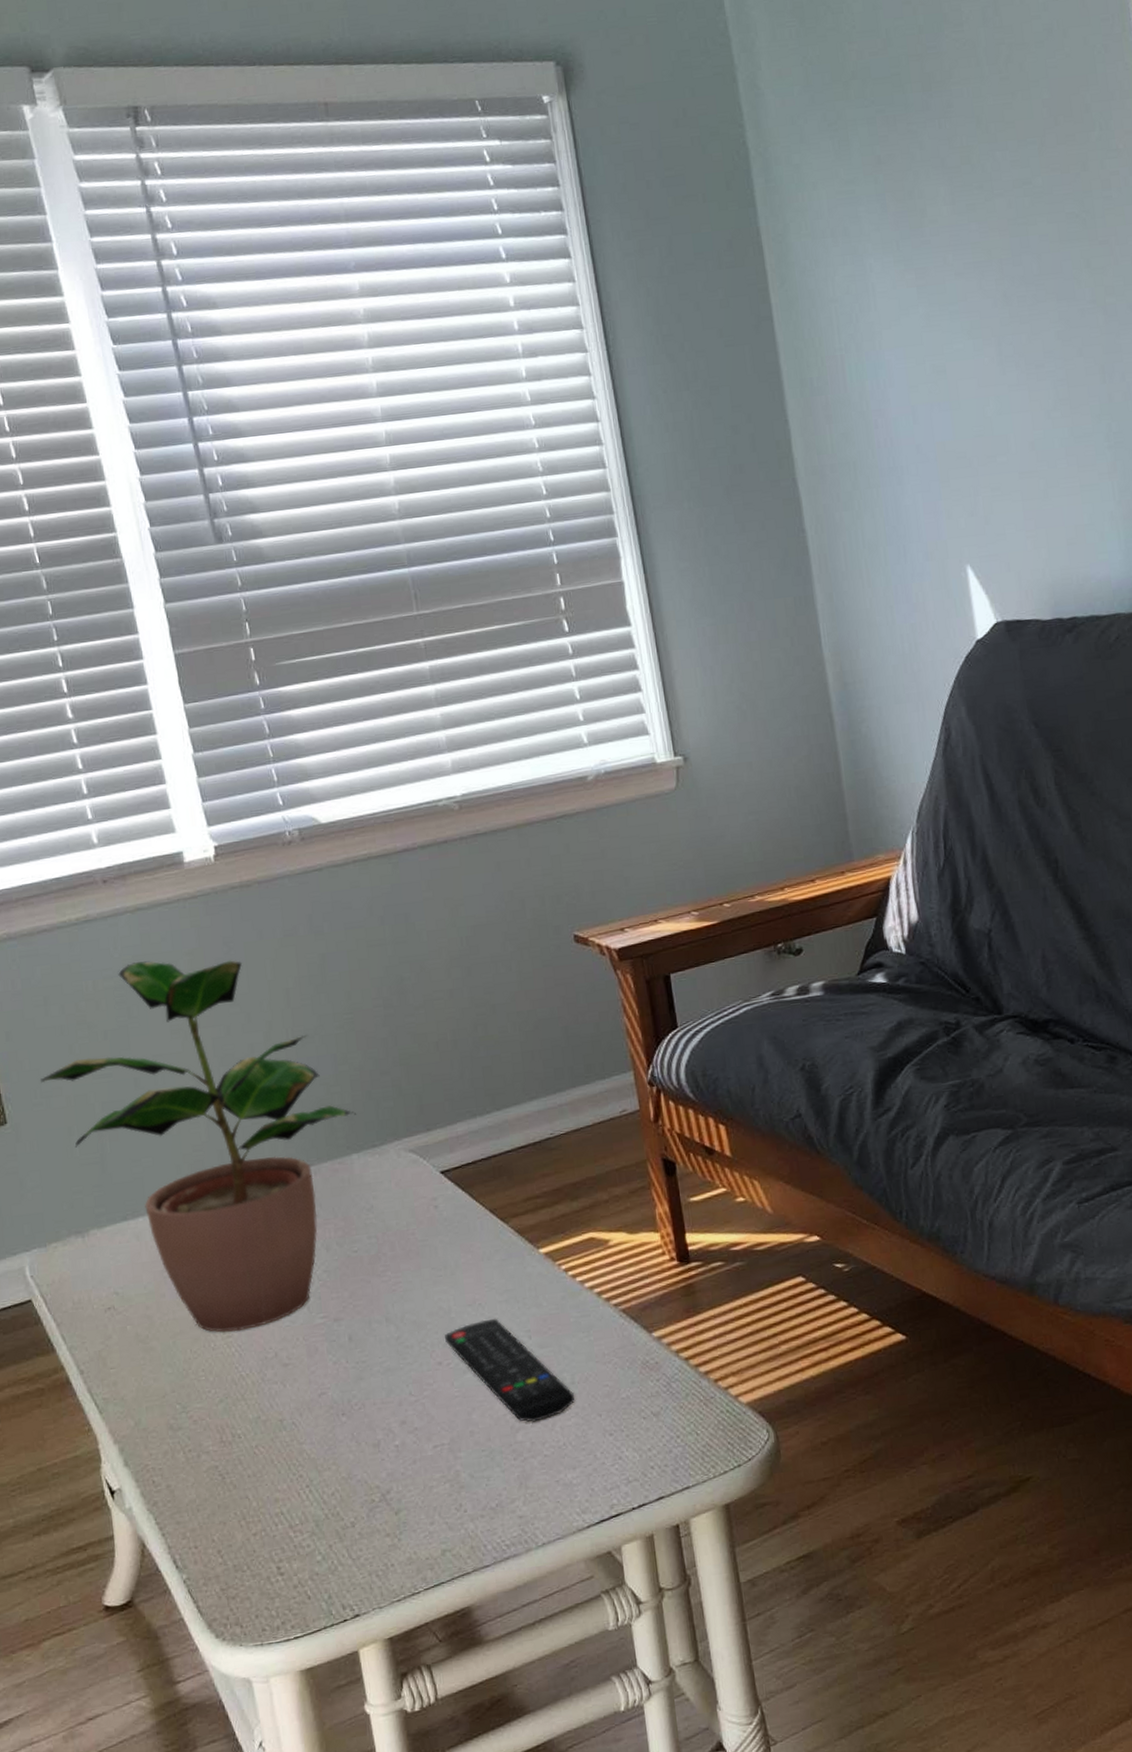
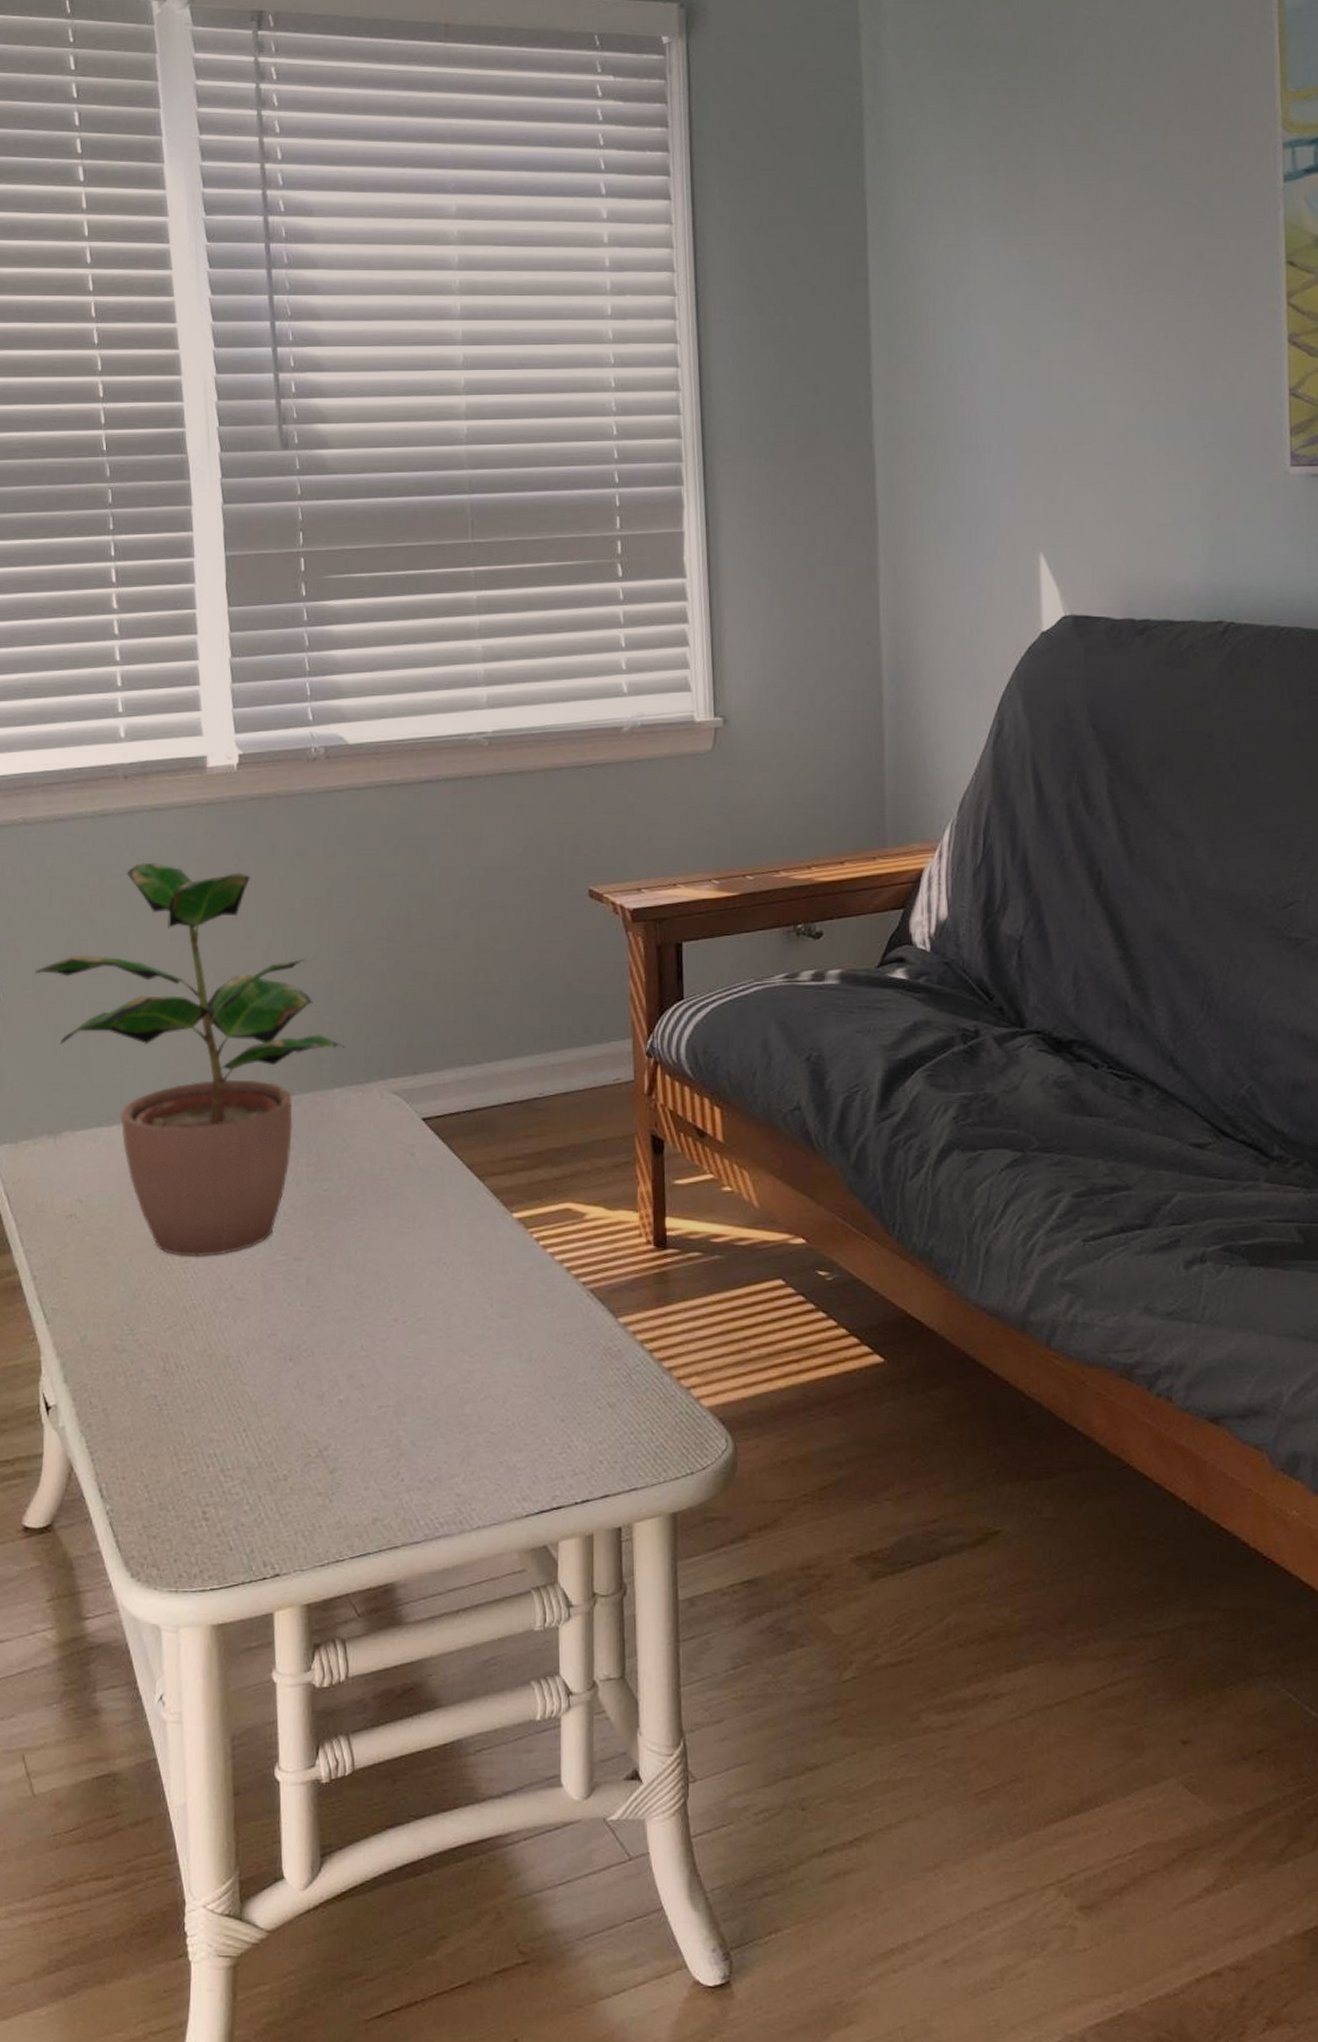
remote control: present [445,1318,576,1422] -> none [405,1280,530,1396]

